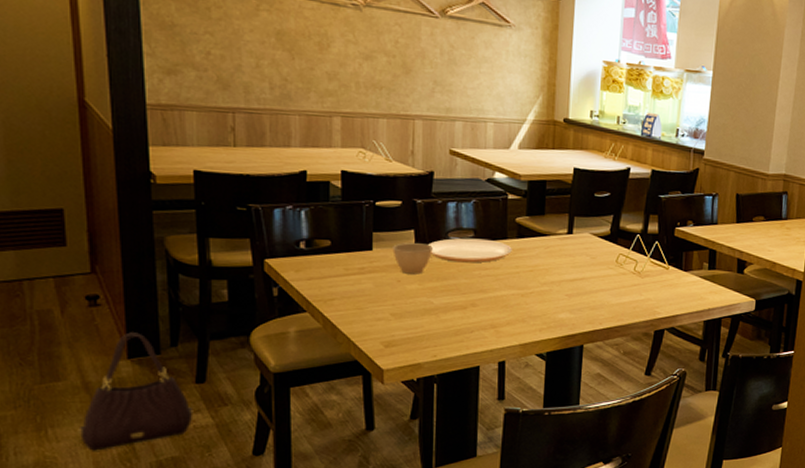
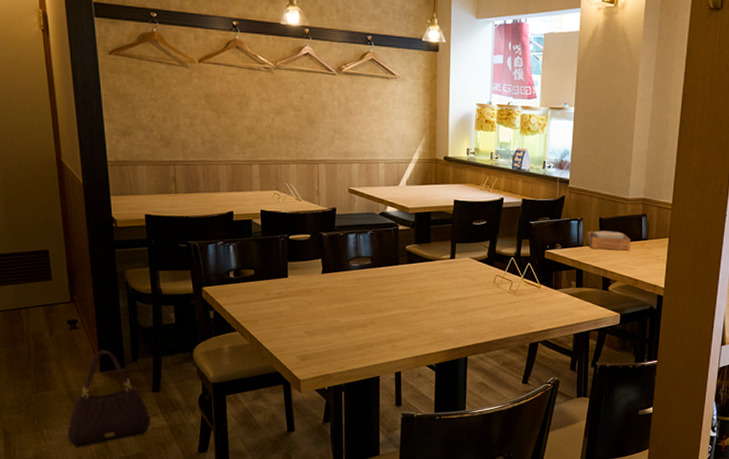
cup: present [392,243,433,274] -> none [304,270,337,297]
plate: present [428,238,512,263] -> none [333,264,404,287]
napkin holder: none [720,208,770,231] -> present [585,230,631,251]

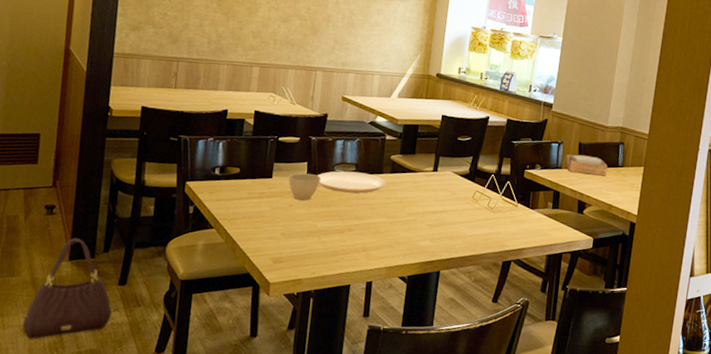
cup: none [304,270,337,297] -> present [288,173,321,201]
plate: none [333,264,404,287] -> present [317,171,386,193]

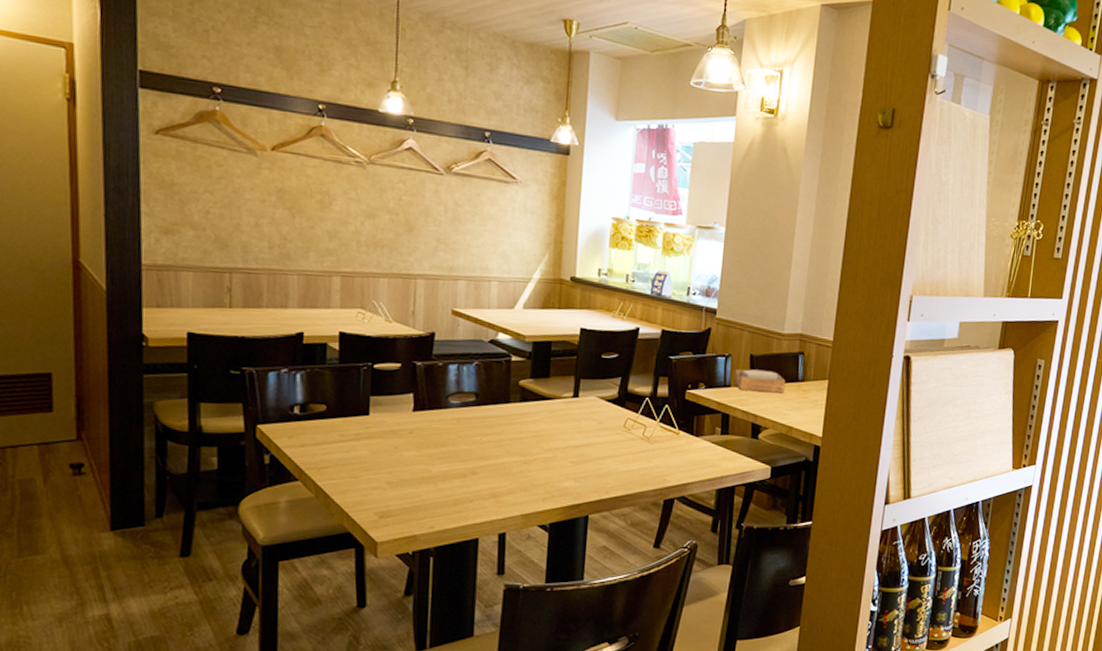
handbag: present [21,238,113,339] -> none [55,502,177,630]
cup: present [288,173,321,201] -> none [390,407,432,441]
plate: present [317,171,386,193] -> none [428,401,515,429]

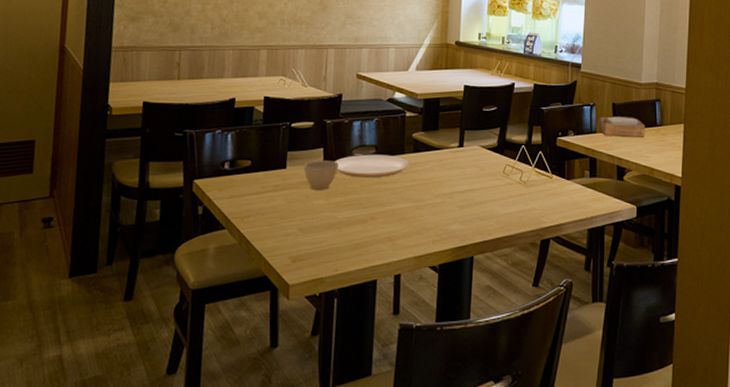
cup: none [390,407,432,441] -> present [303,160,339,190]
plate: none [428,401,515,429] -> present [335,154,409,178]

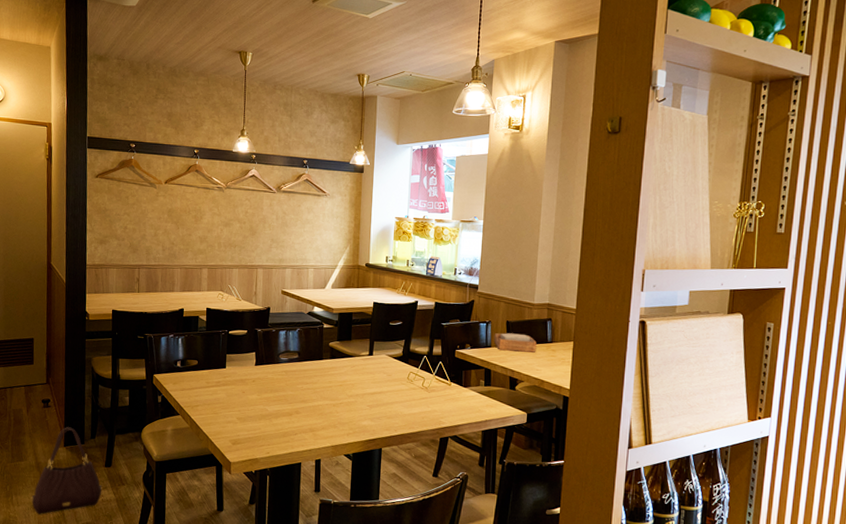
handbag: none [18,252,119,370] -> present [31,427,103,514]
cup: present [303,160,339,190] -> none [240,362,268,387]
plate: present [335,154,409,178] -> none [265,358,326,379]

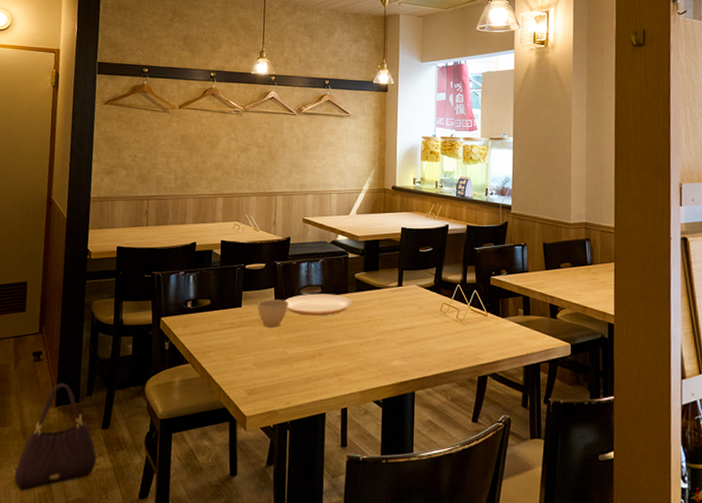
cup: none [240,362,268,387] -> present [257,299,289,327]
plate: none [265,358,326,379] -> present [285,293,352,316]
napkin holder: present [493,333,537,353] -> none [530,256,576,276]

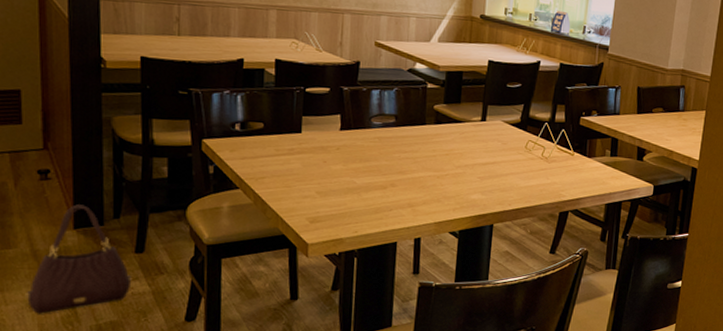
cup: present [257,299,289,327] -> none [320,126,357,156]
plate: present [285,293,352,316] -> none [353,123,430,147]

